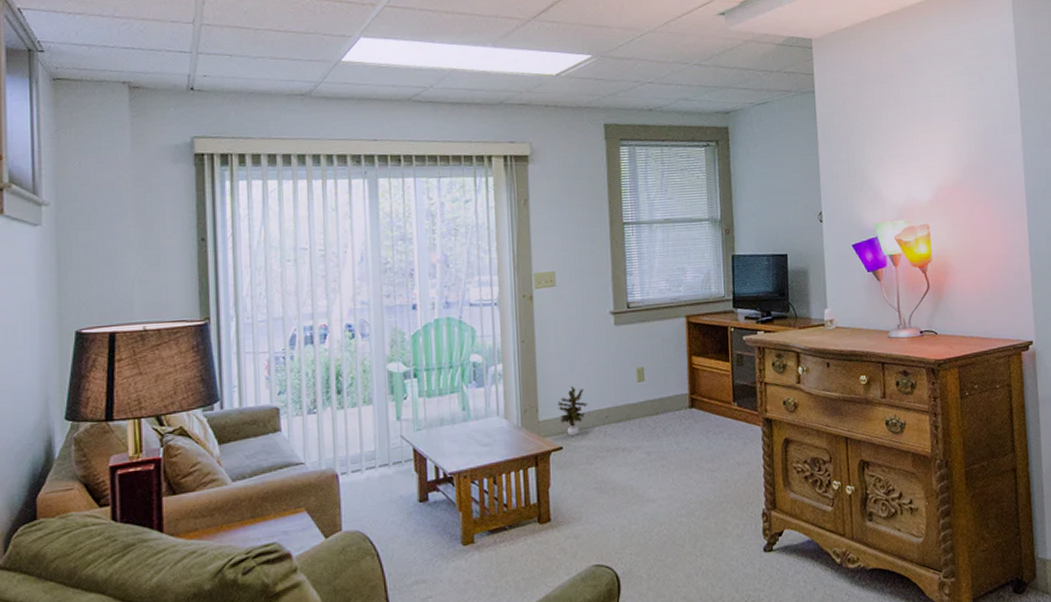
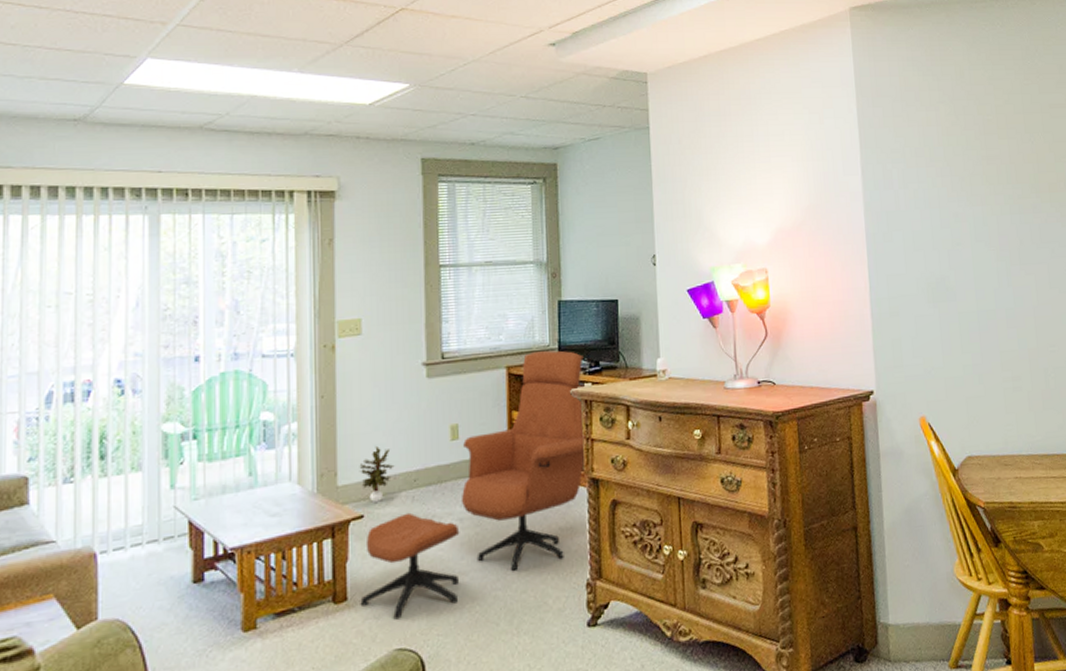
armchair: none [562,301,760,540] -> present [360,350,586,620]

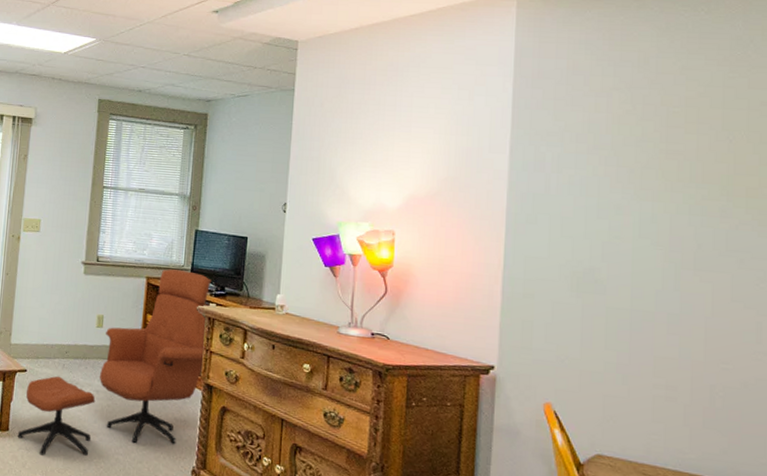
potted plant: present [359,447,395,502] -> none [27,320,53,362]

